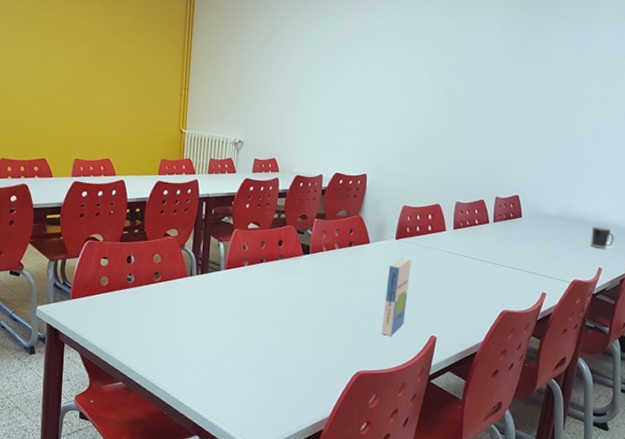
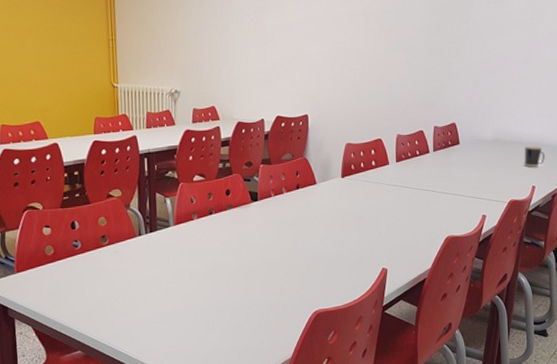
book: present [381,258,411,336] -> none [334,195,358,273]

